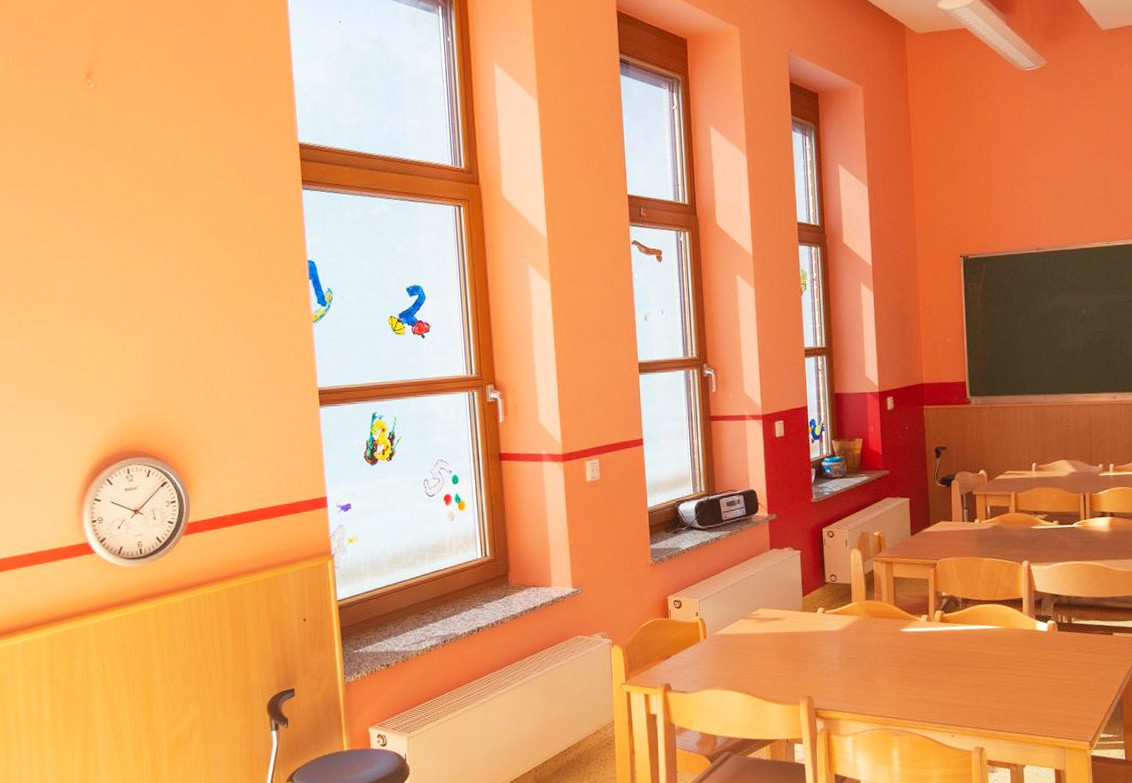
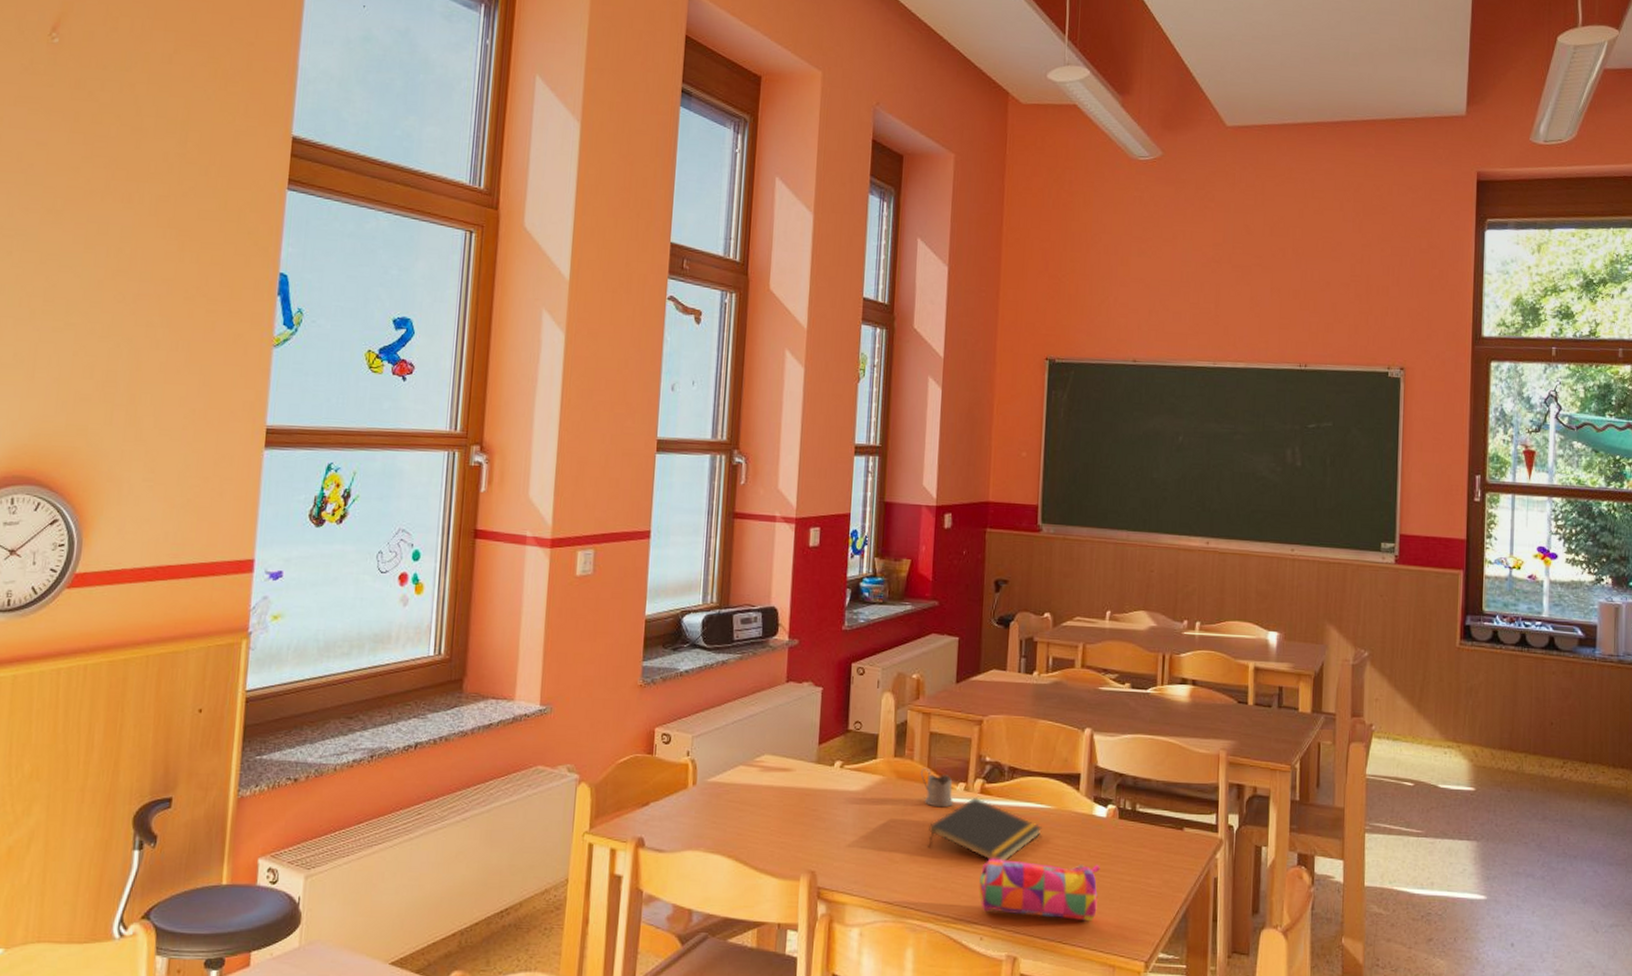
tea glass holder: none [889,607,919,637] -> present [920,768,953,808]
notepad: none [901,625,994,674] -> present [928,797,1042,861]
pencil case: none [946,669,1046,715] -> present [978,858,1100,922]

